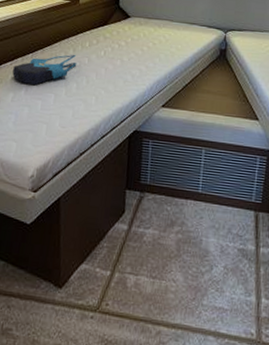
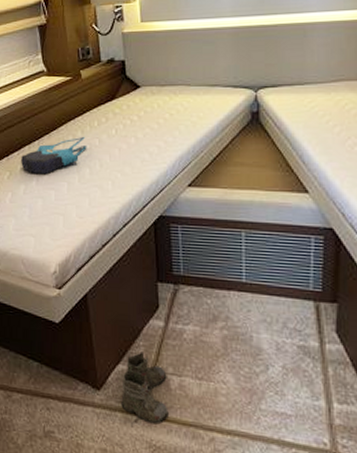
boots: none [80,252,125,323] -> present [121,352,169,427]

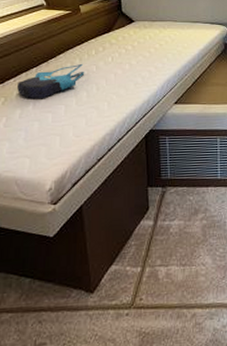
boots: present [121,352,169,427] -> none [113,250,157,321]

